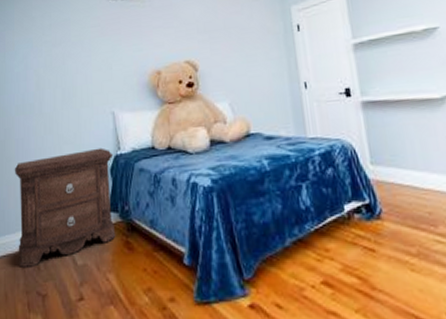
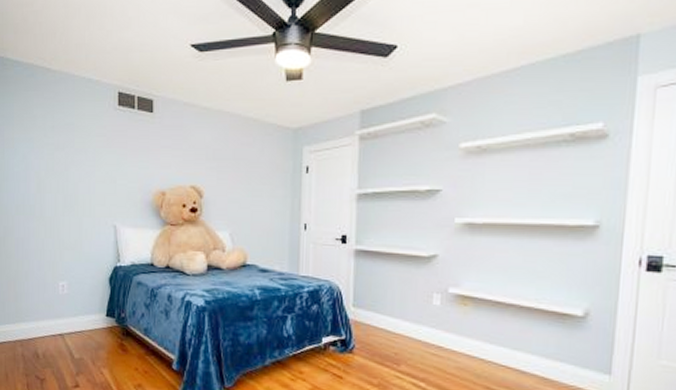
nightstand: present [14,147,116,267] -> none [14,257,112,355]

